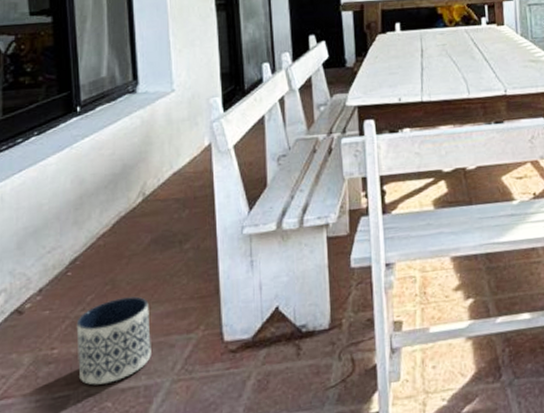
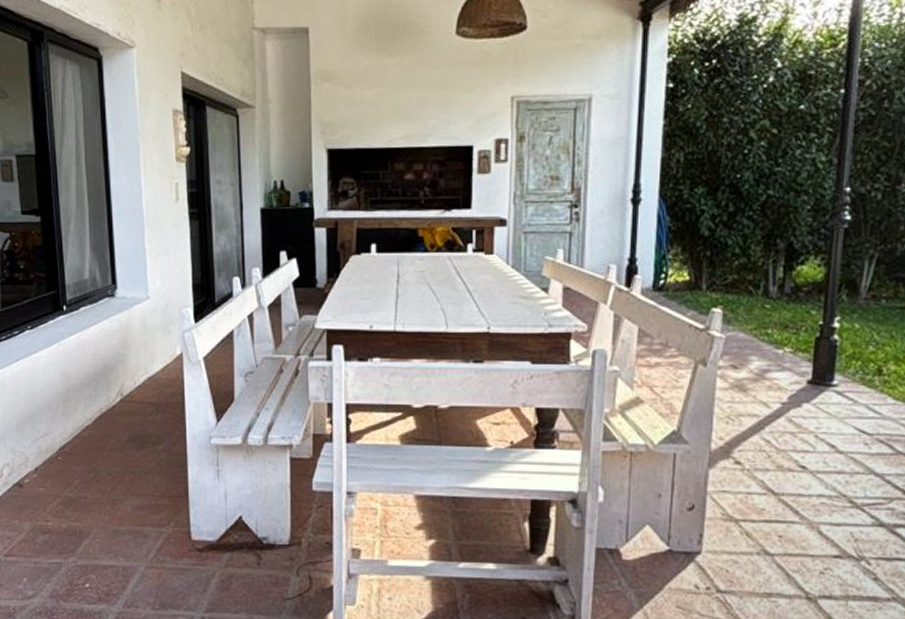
planter: present [76,296,151,385] -> none [66,486,128,559]

